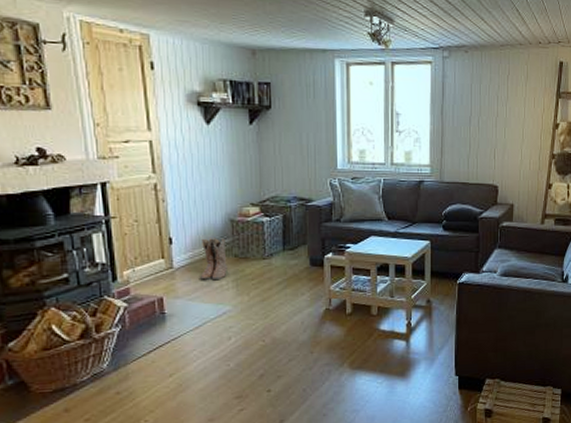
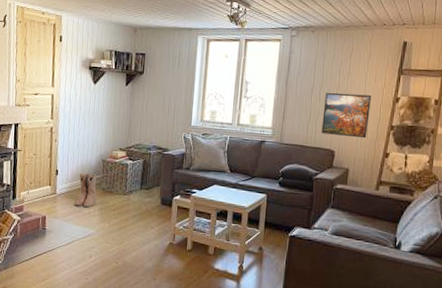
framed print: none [483,121,531,170] -> present [321,92,371,139]

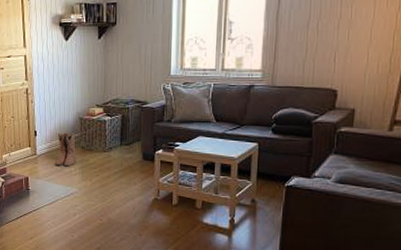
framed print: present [321,92,371,139] -> none [320,22,382,73]

